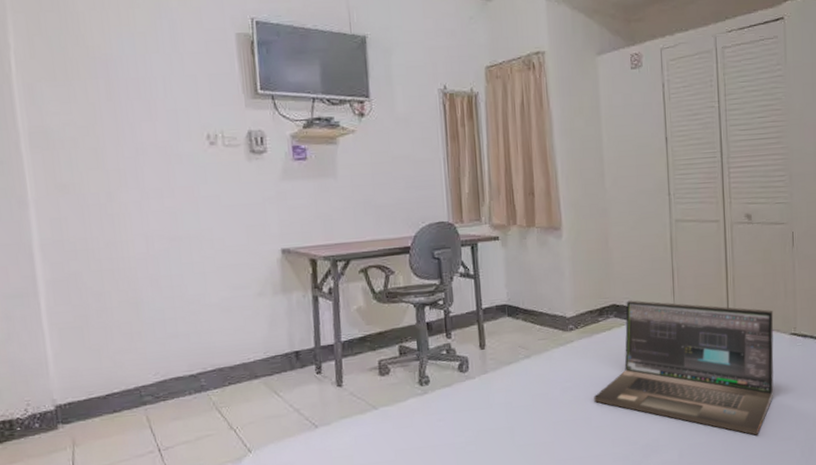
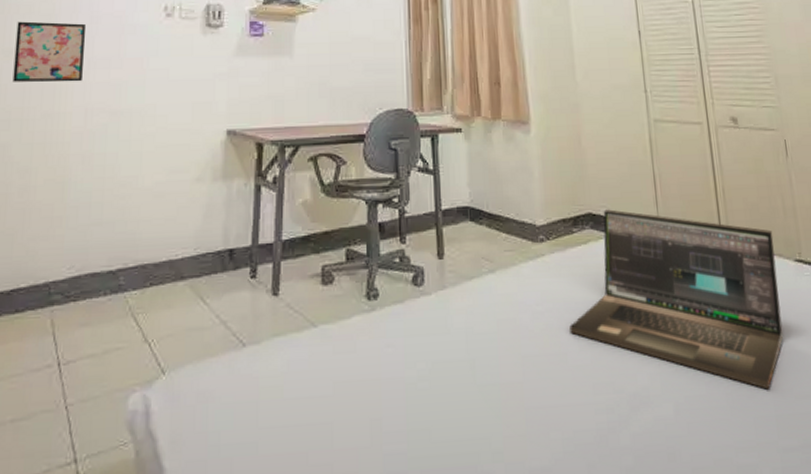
wall art: none [64,155,138,215] -> present [12,21,87,83]

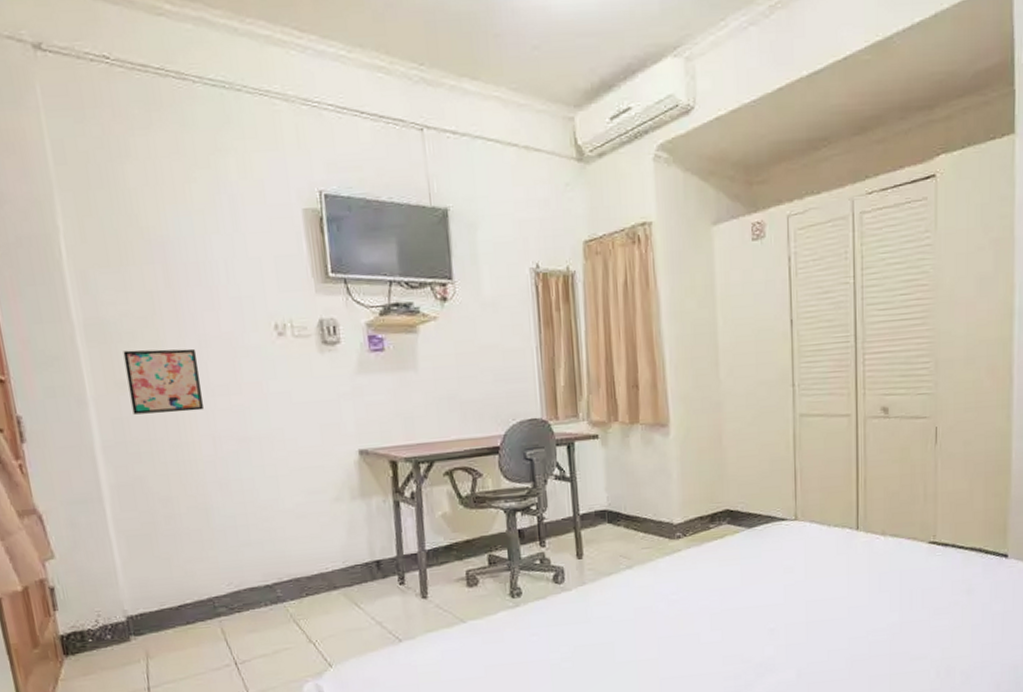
laptop: present [569,209,784,390] -> none [703,505,910,654]

